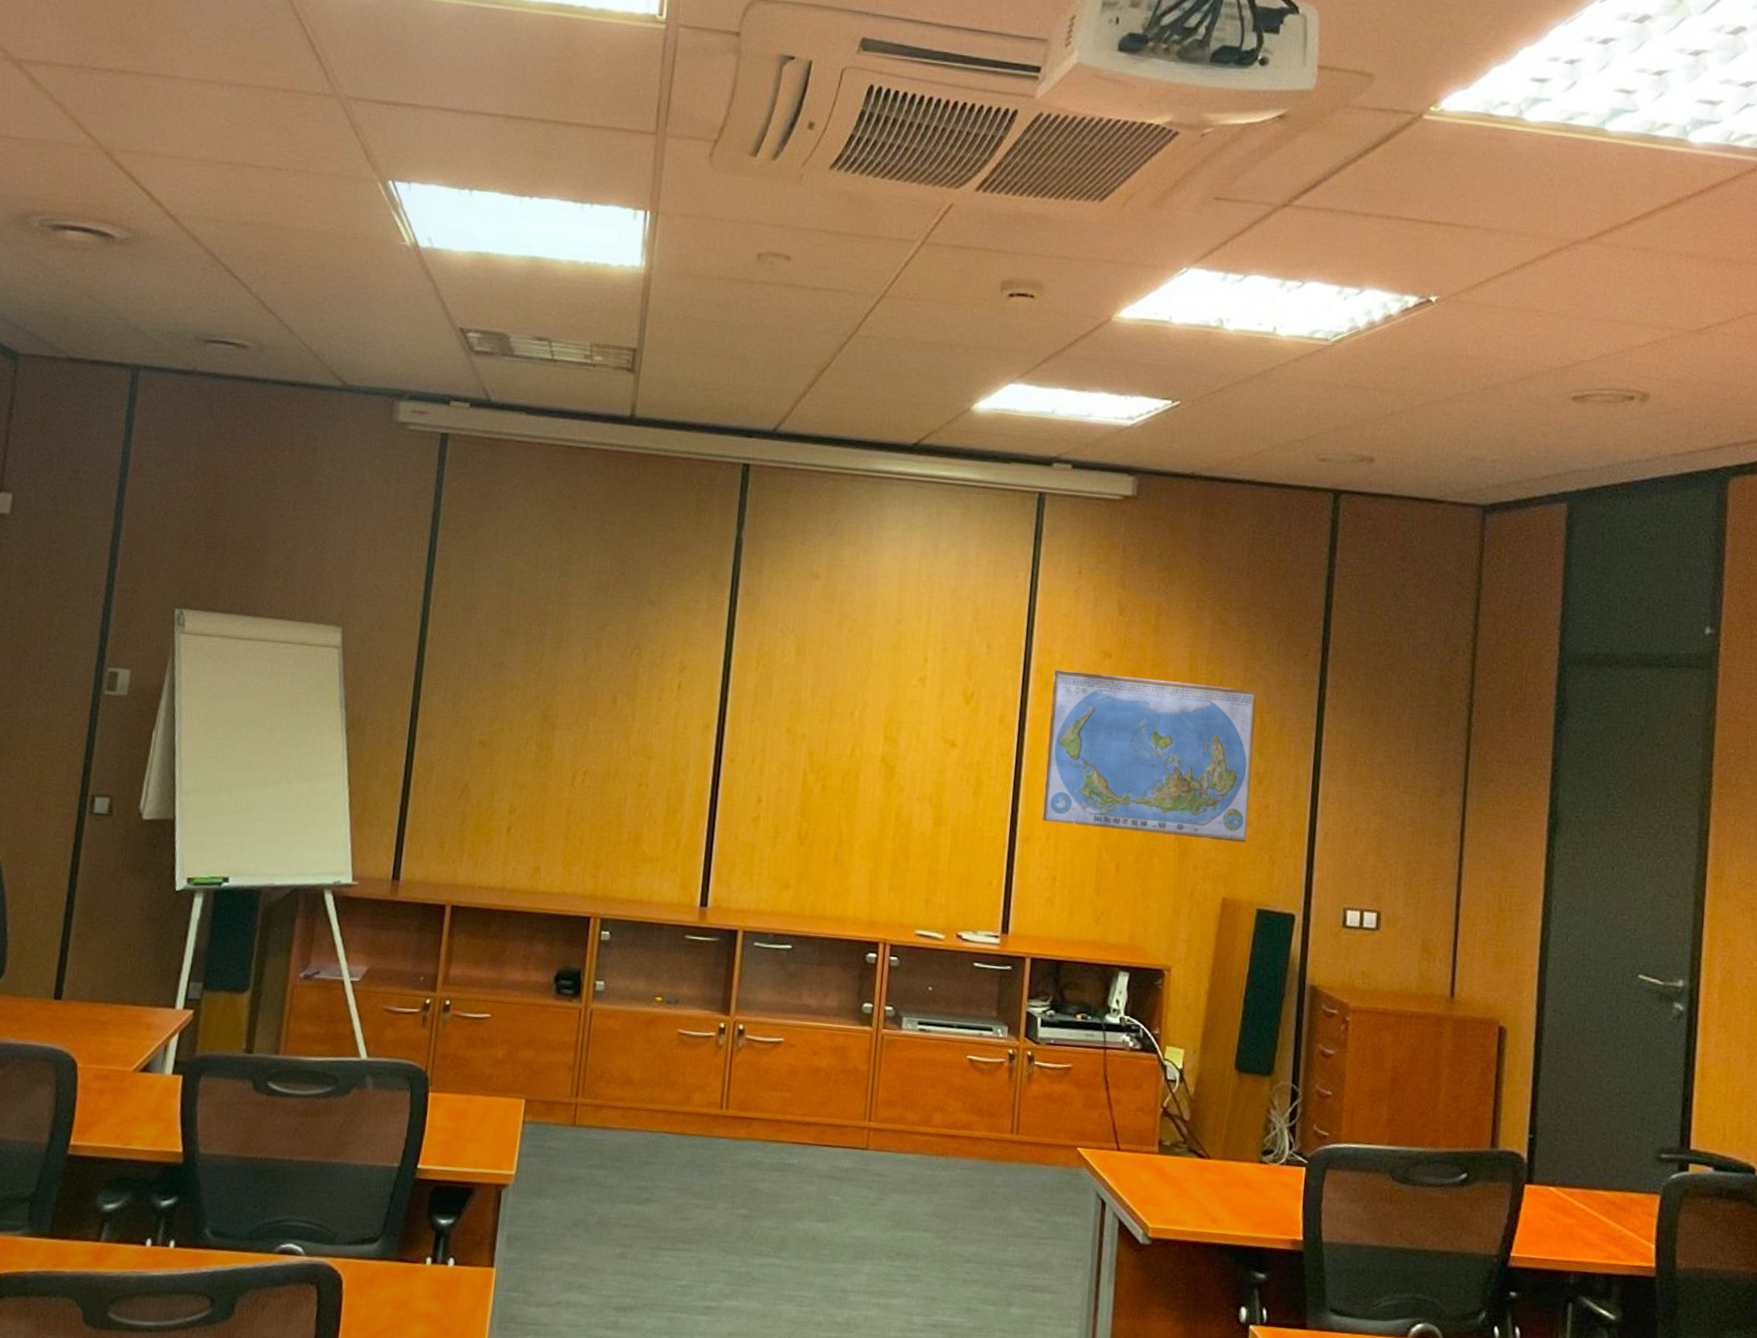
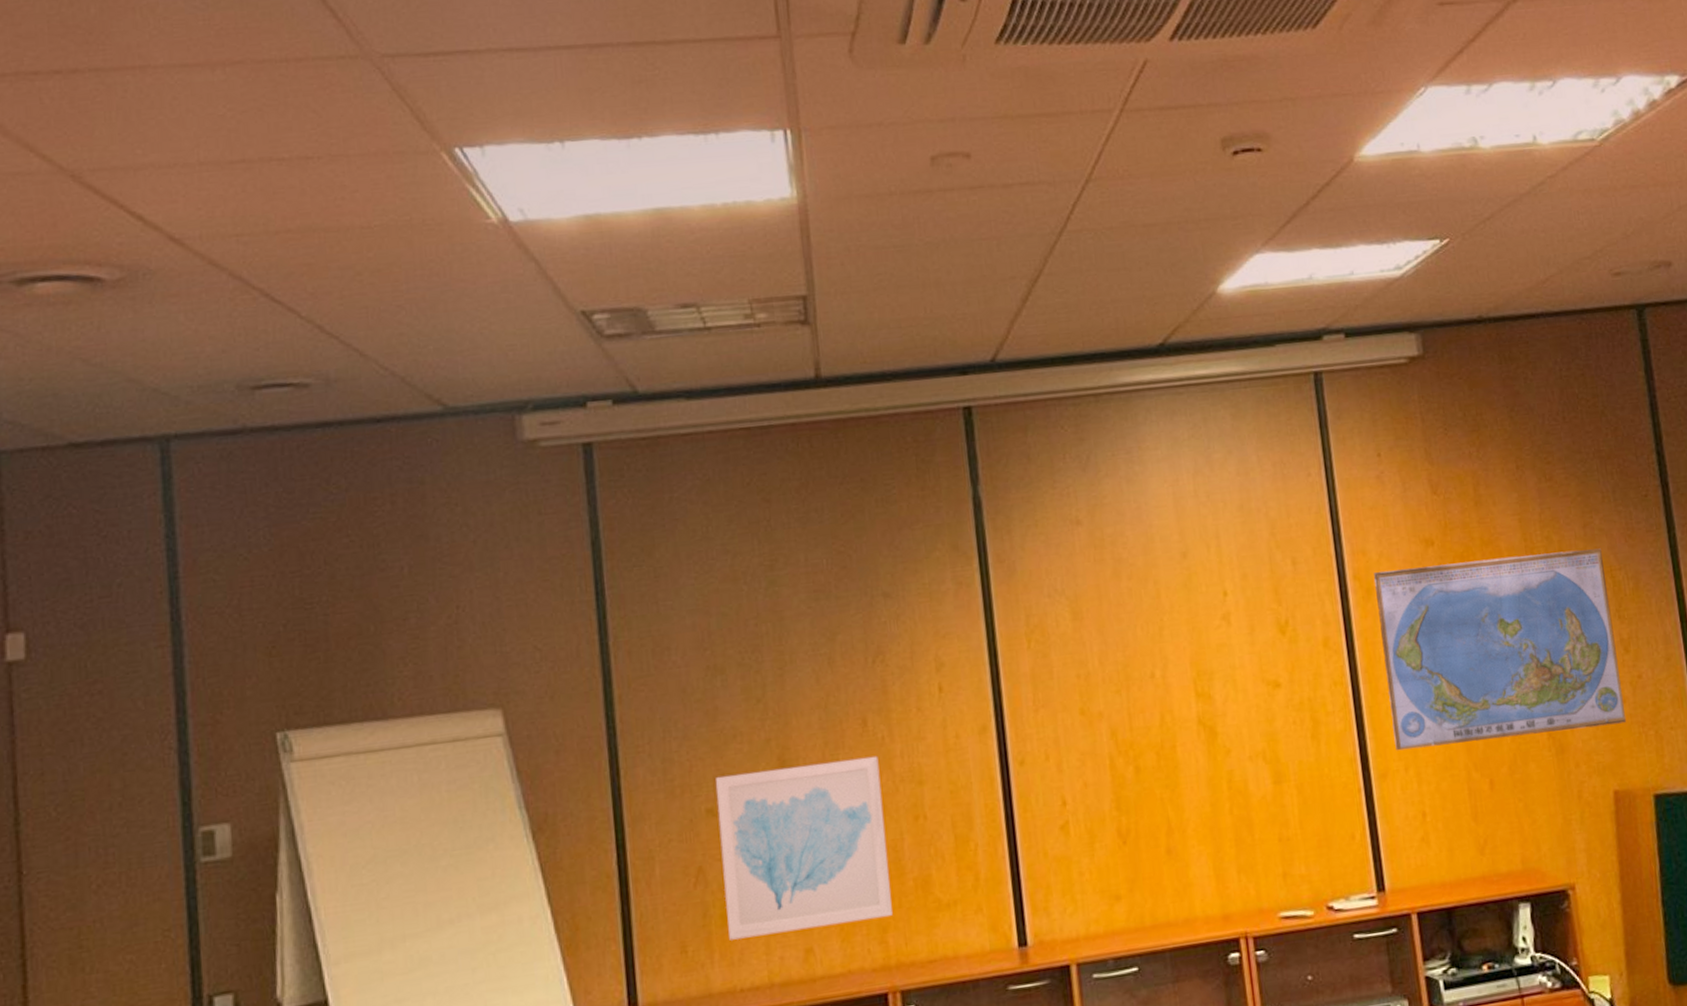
wall art: none [478,716,620,857] -> present [716,755,893,940]

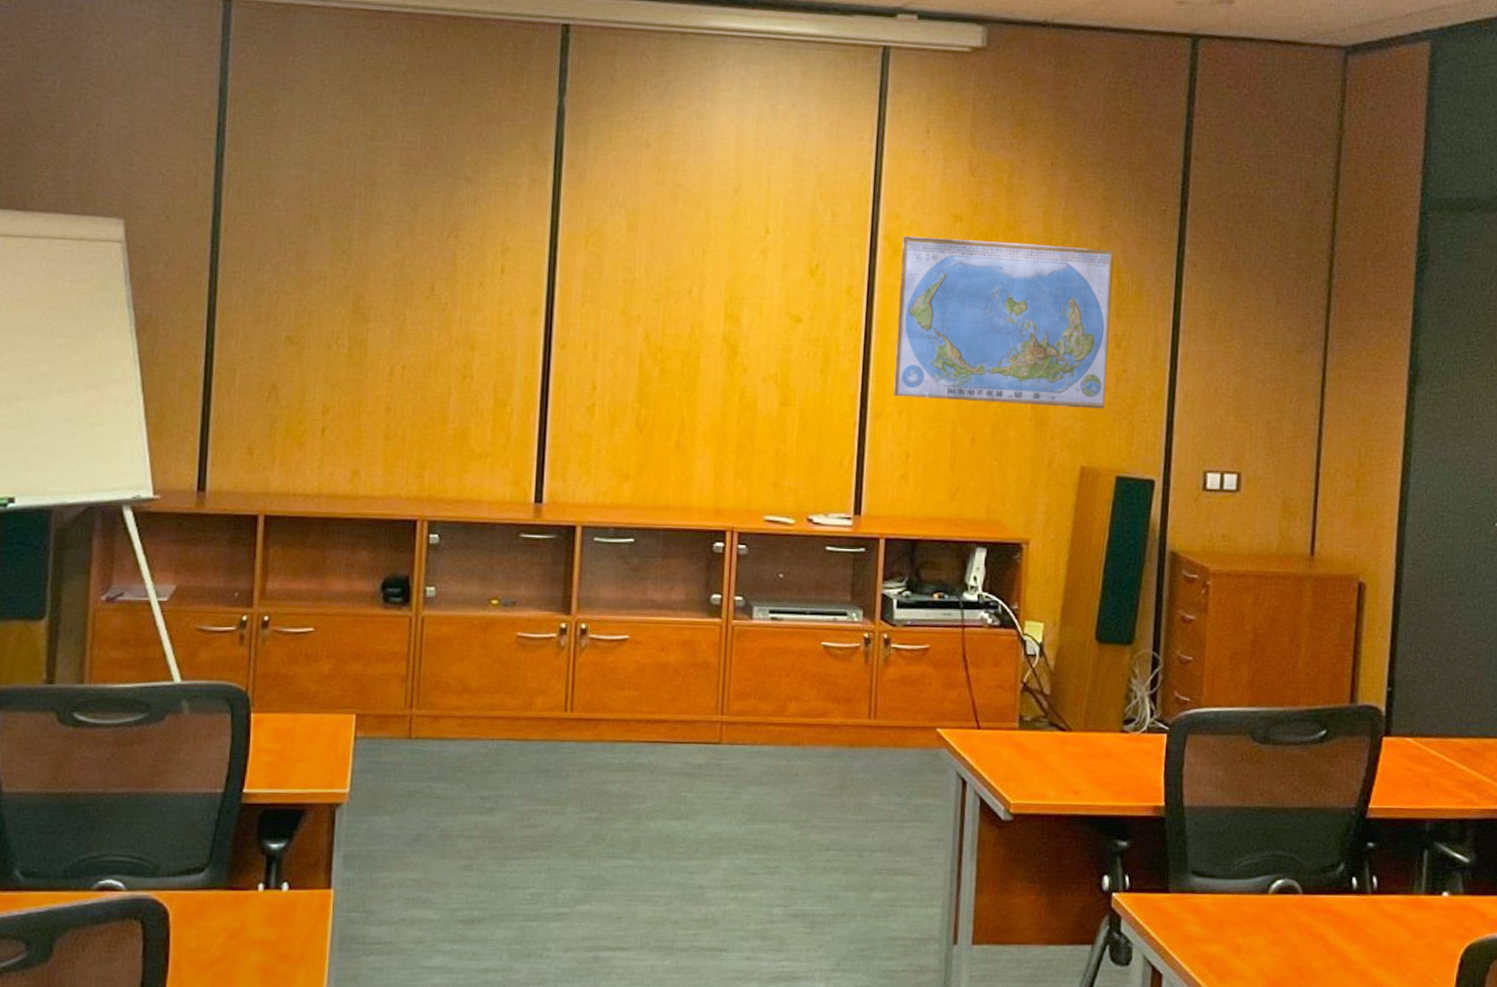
wall art: present [716,755,893,940] -> none [290,310,440,456]

